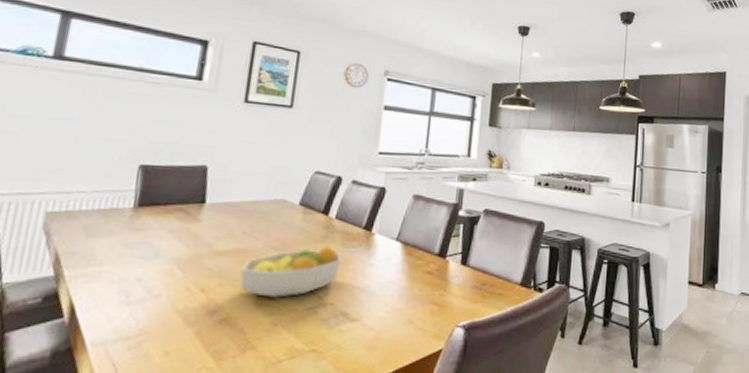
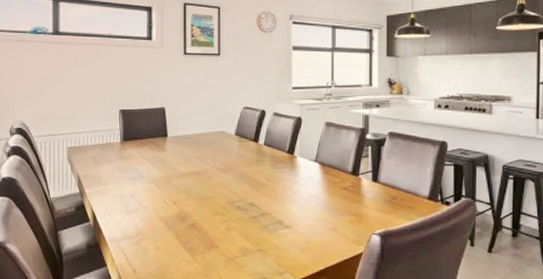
fruit bowl: present [239,244,342,299] -> none [199,166,273,210]

